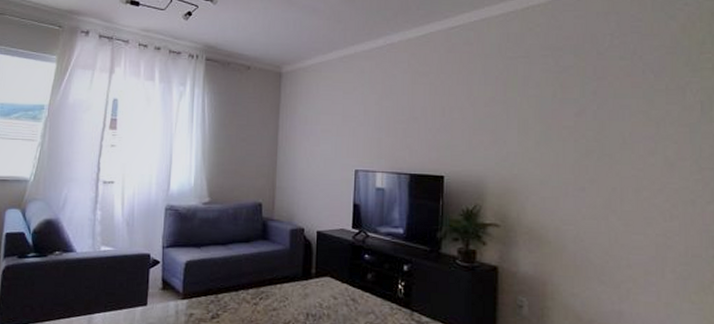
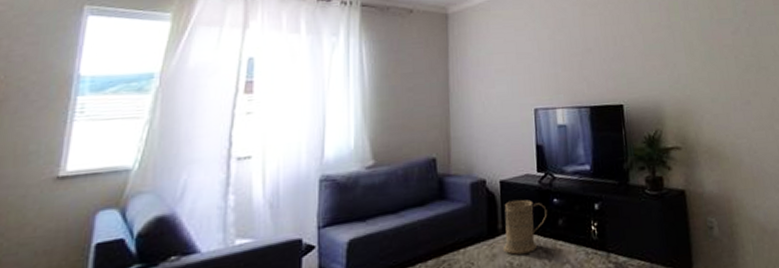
mug: none [314,250,358,298] -> present [502,199,548,255]

